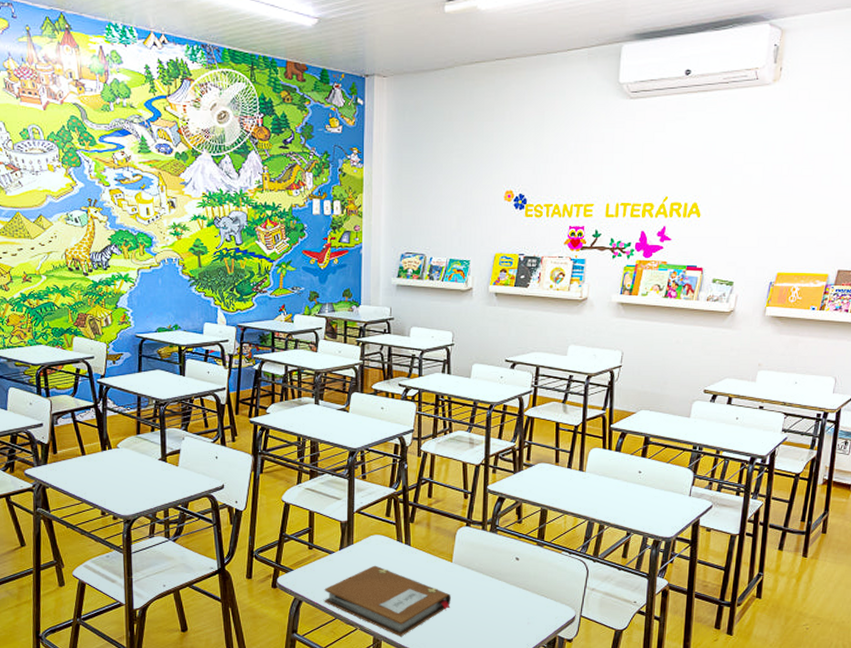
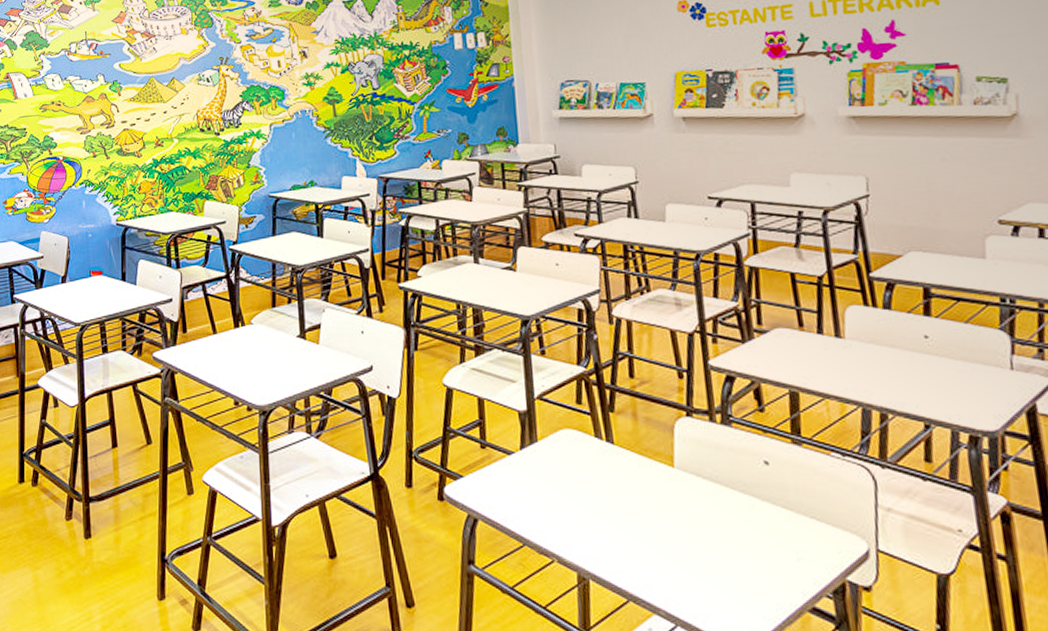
notebook: present [324,565,451,637] -> none [505,471,680,574]

